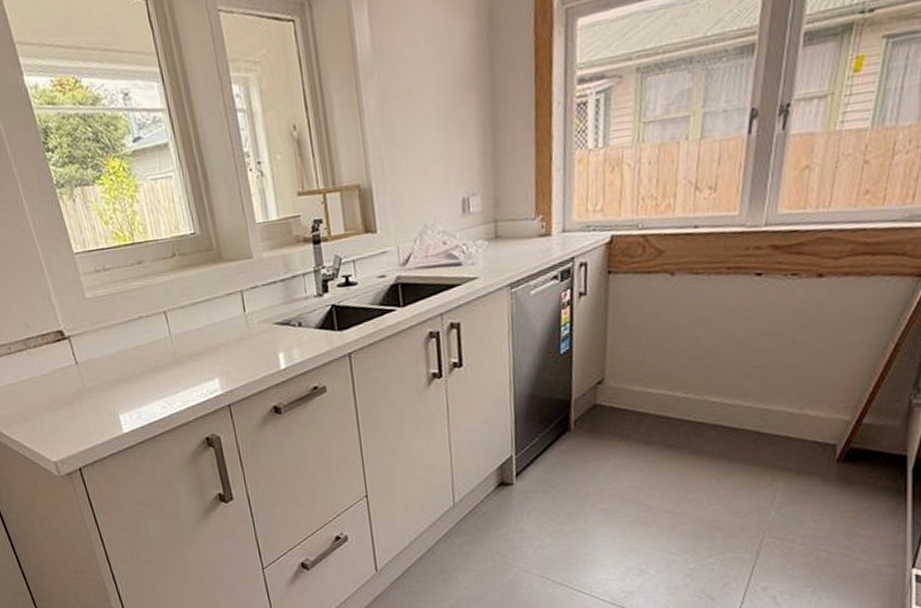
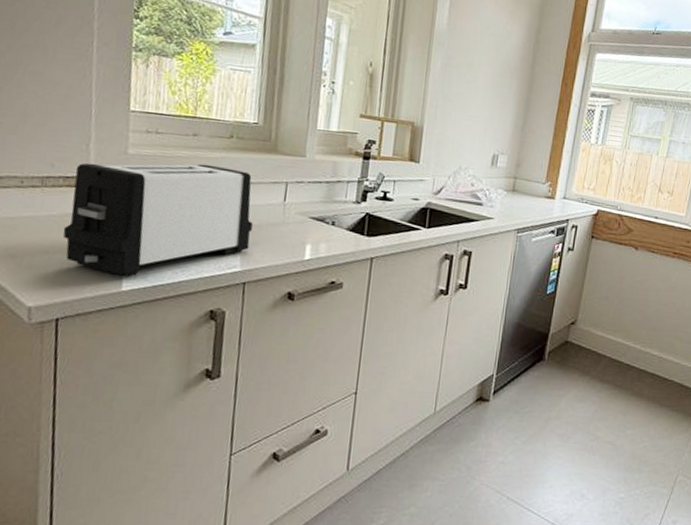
toaster: none [47,289,224,420] -> present [62,163,253,277]

